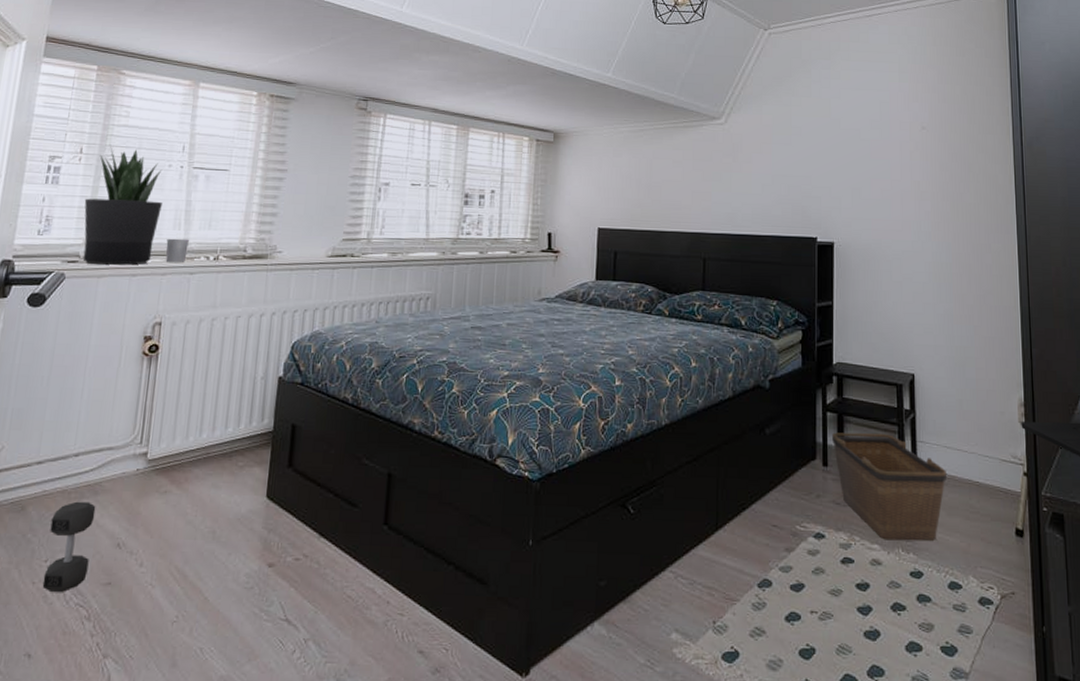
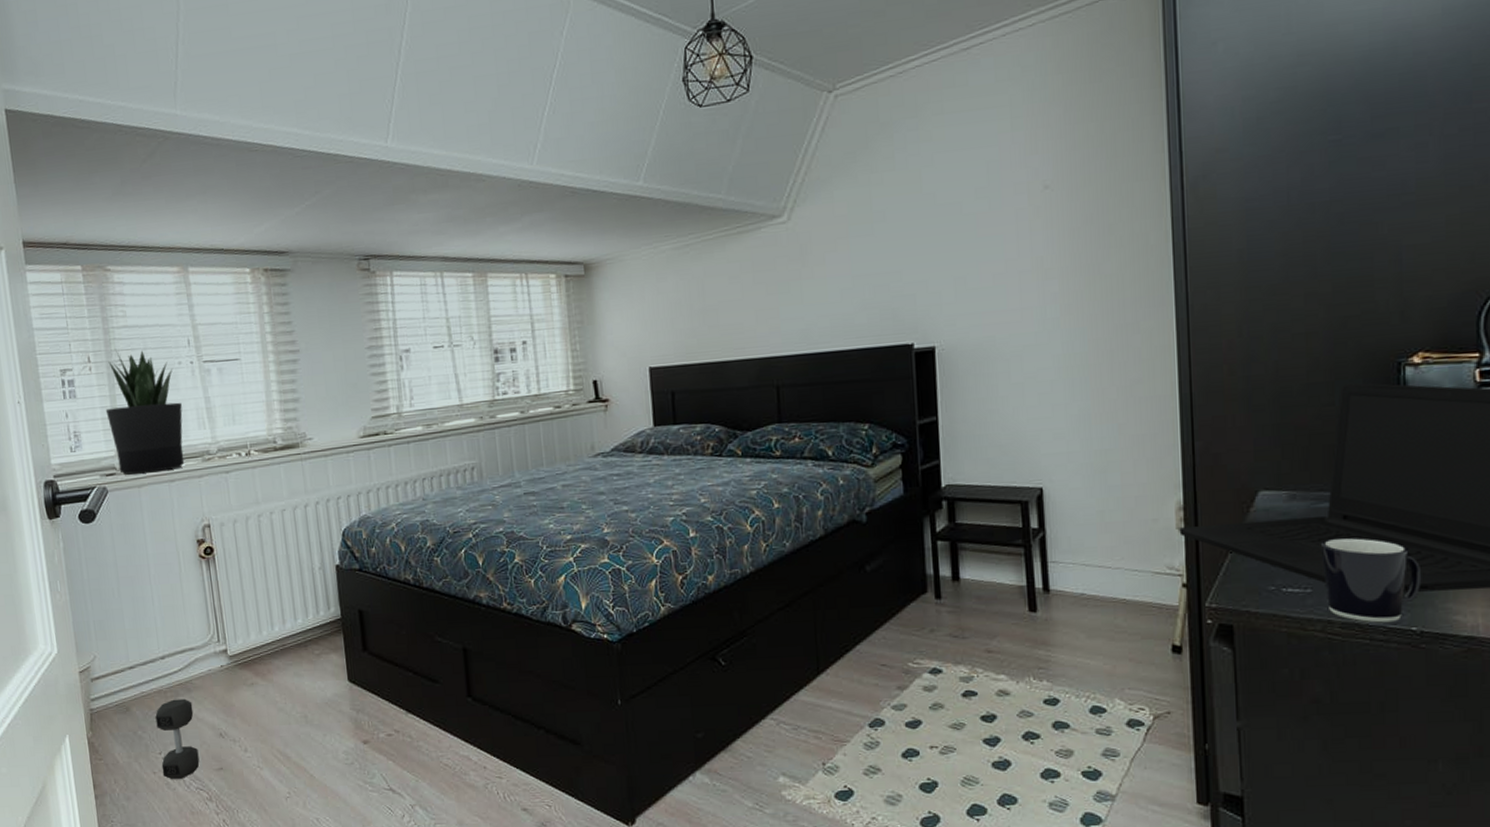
candle holder: present [165,238,189,264] -> none [195,437,219,464]
bicycle basket: present [831,432,948,541] -> none [944,558,1087,670]

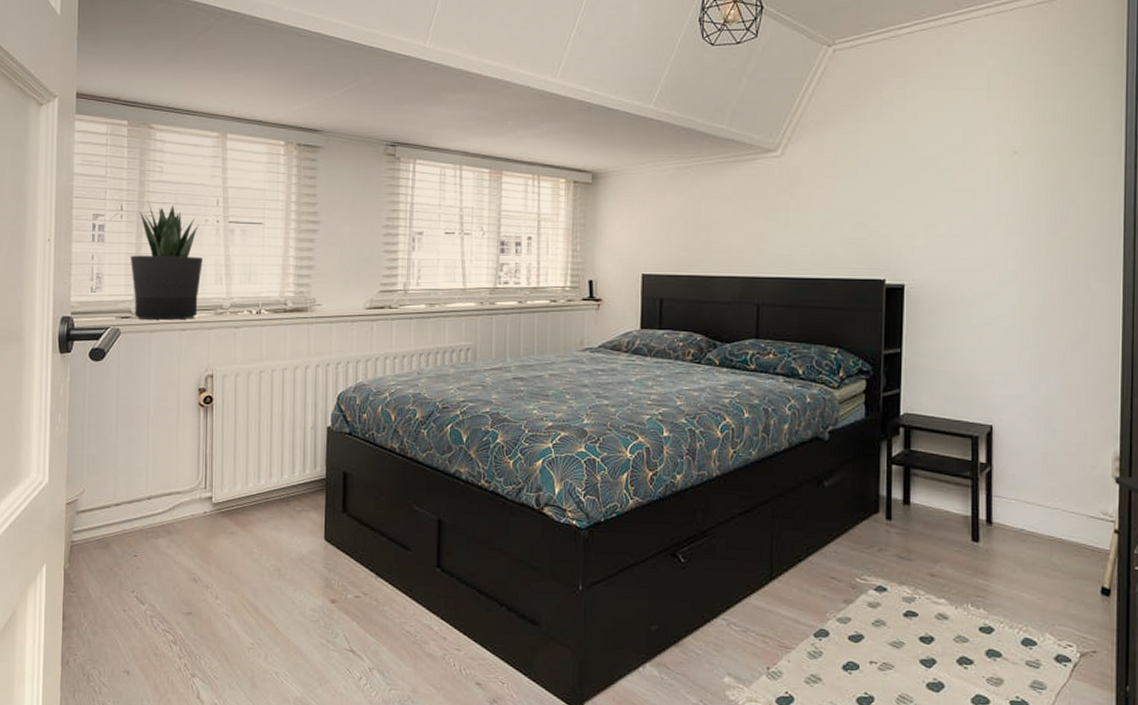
dumbbell: present [155,698,200,779] -> none [132,540,171,619]

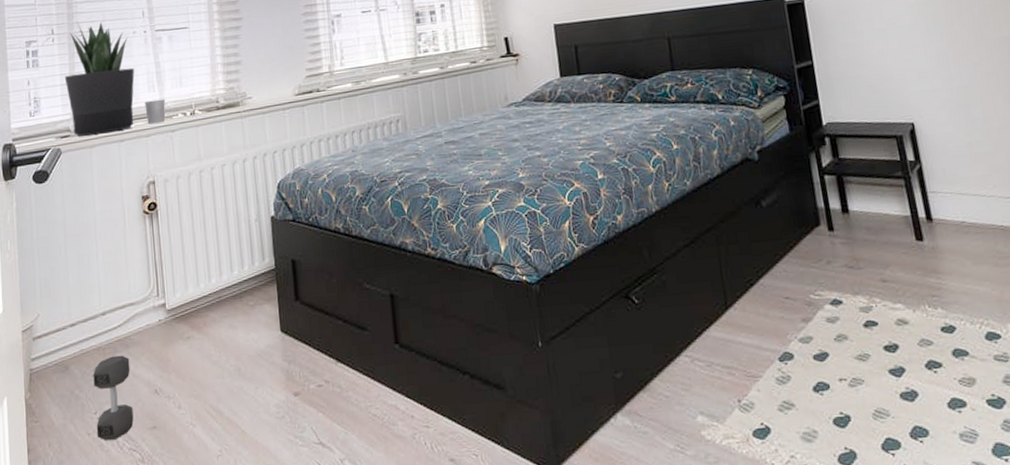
dumbbell: none [132,540,171,619] -> present [93,355,134,440]
candle holder: none [210,293,231,318] -> present [145,99,166,125]

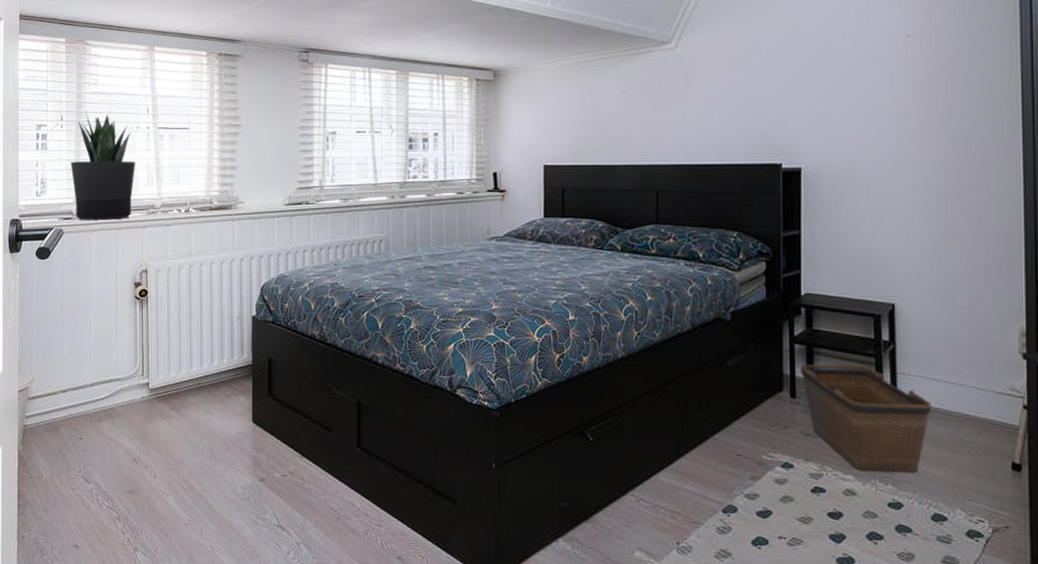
dumbbell: present [93,355,134,440] -> none [79,423,113,497]
candle holder: present [145,99,166,125] -> none [143,194,162,217]
bicycle basket: none [833,189,968,298] -> present [800,364,932,473]

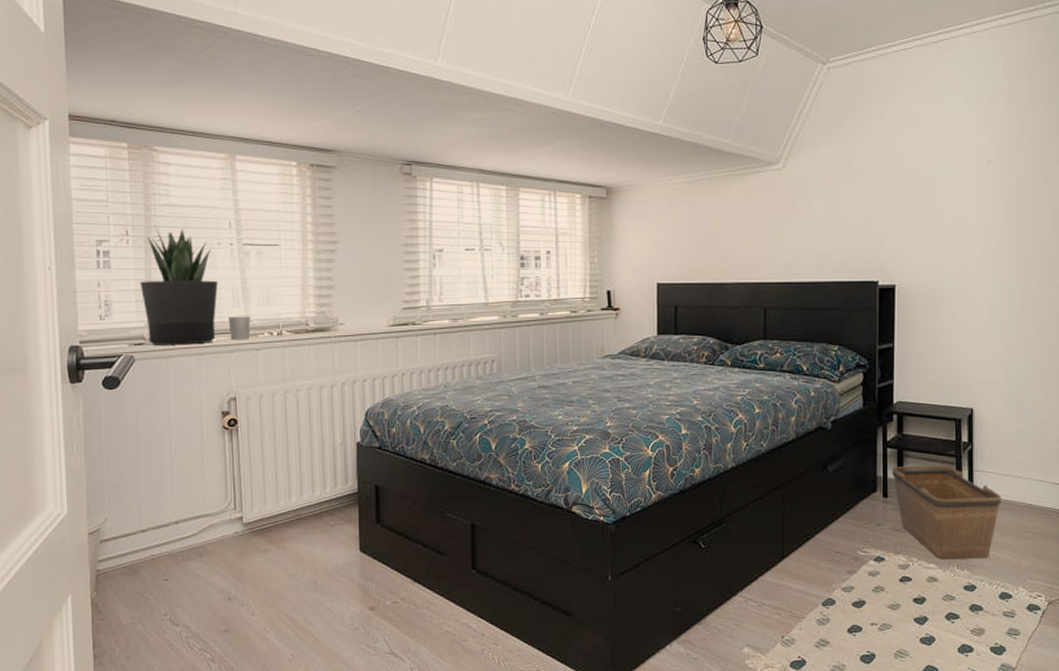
candle holder: none [143,194,162,217] -> present [228,316,251,340]

